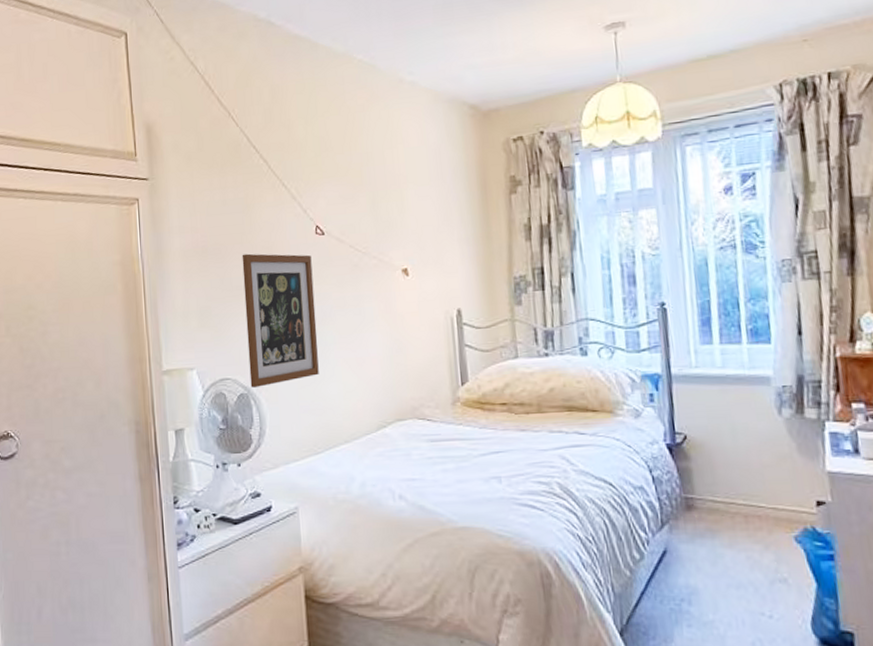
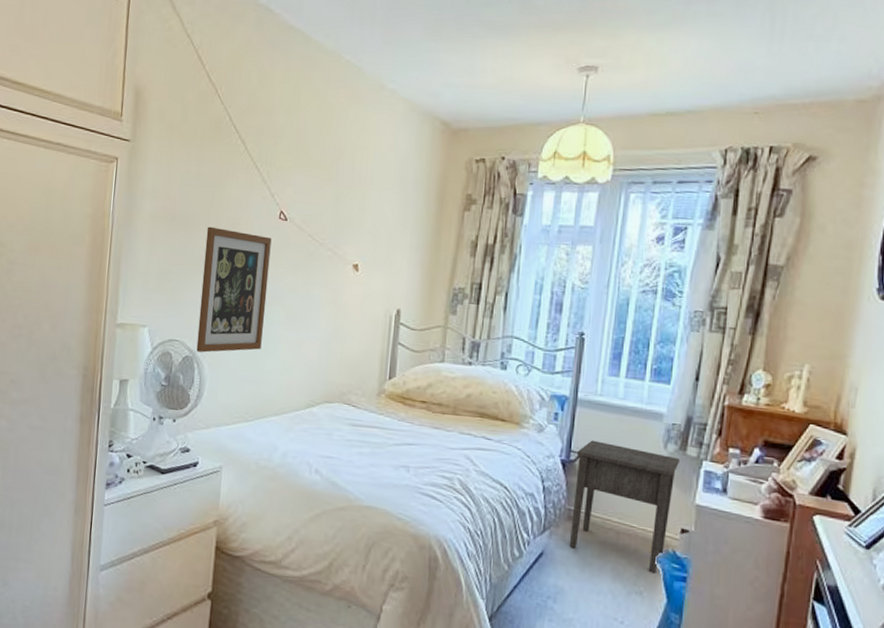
nightstand: none [681,417,802,556] -> present [569,440,680,573]

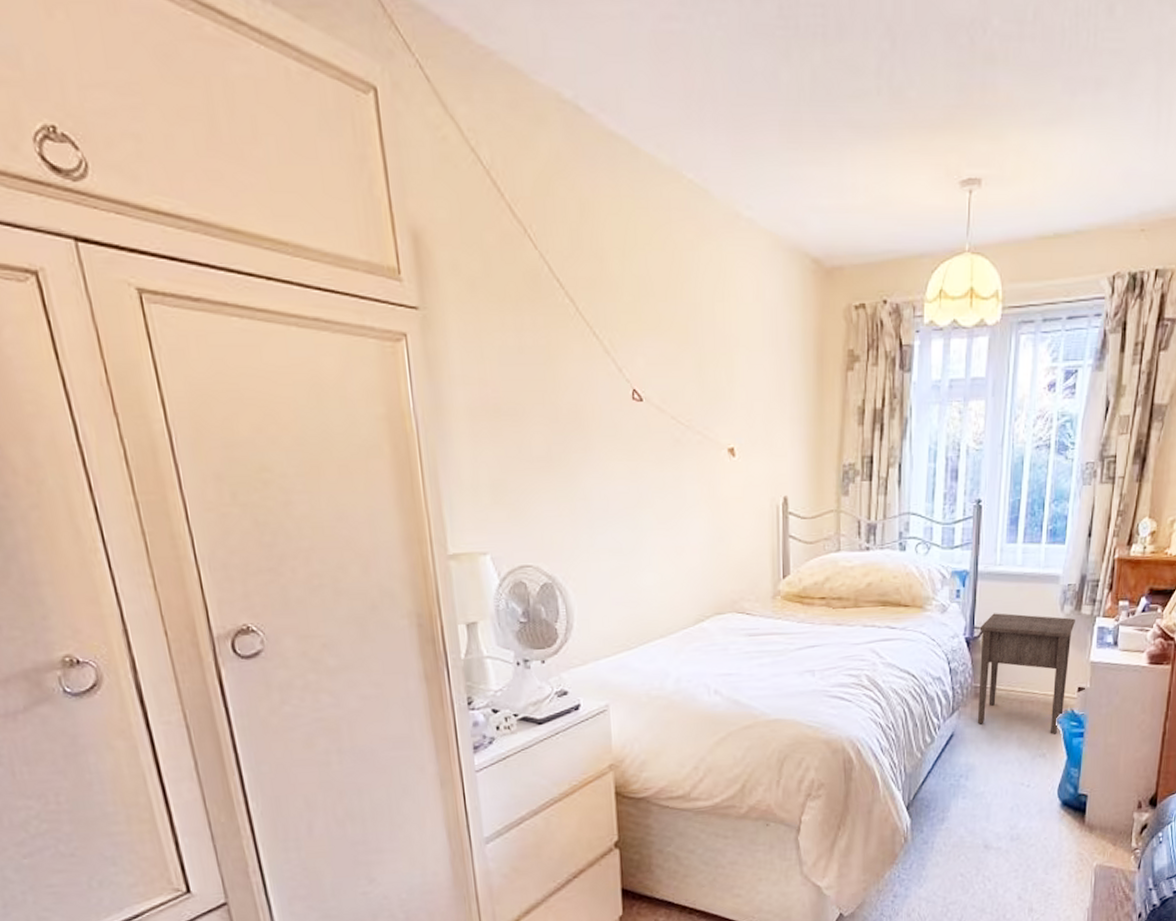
wall art: present [196,226,272,353] -> none [543,417,634,577]

